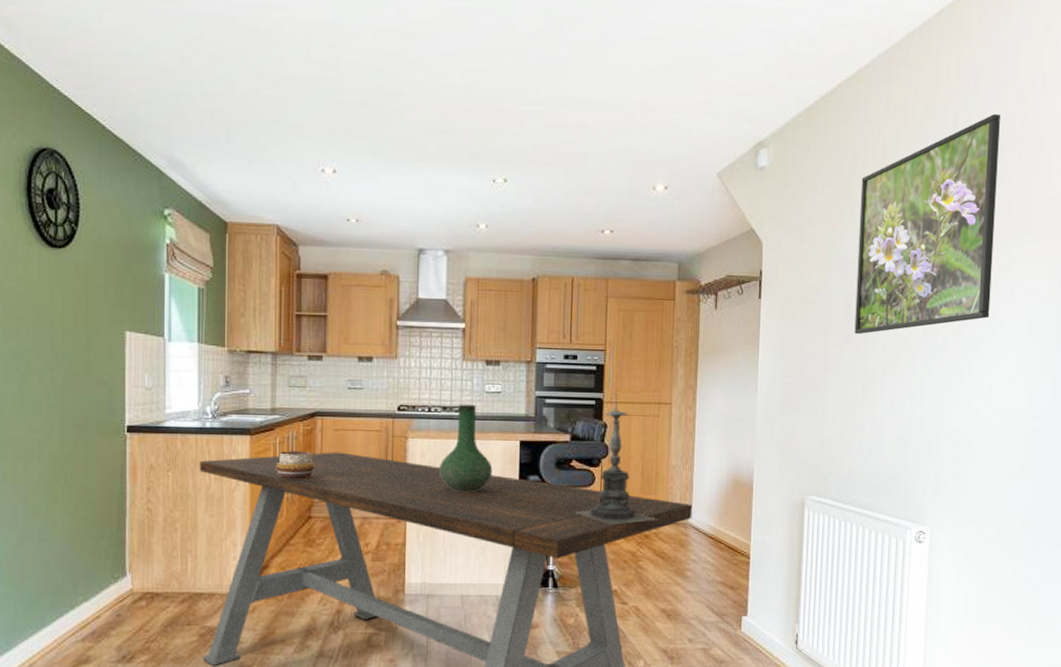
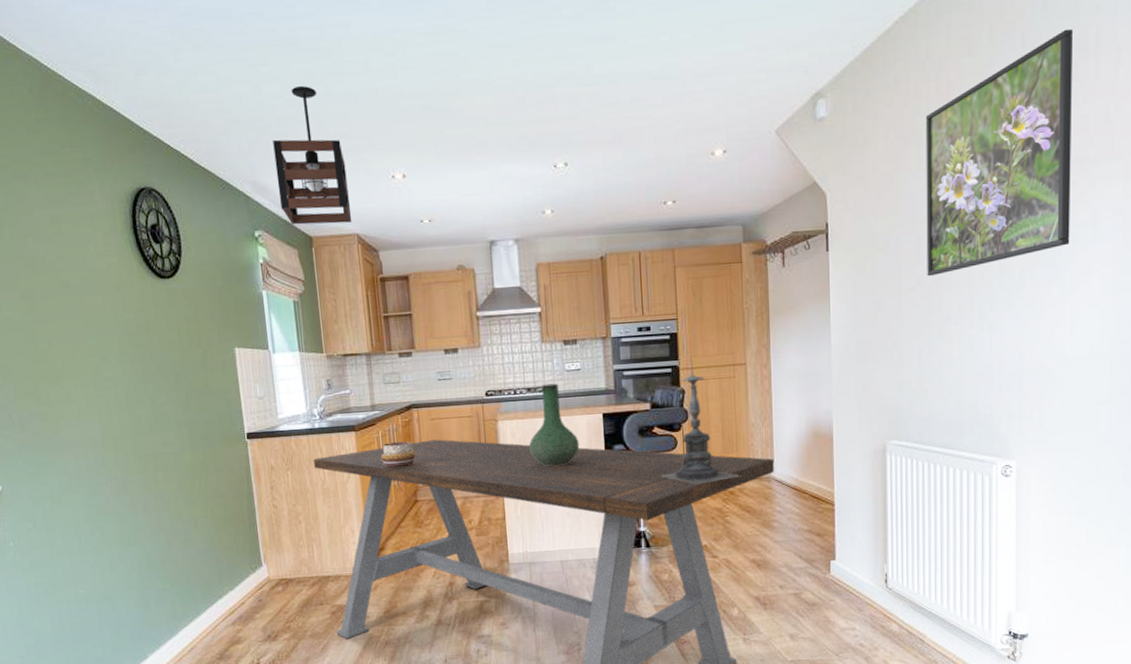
pendant light: none [196,65,274,212] -> present [273,86,352,225]

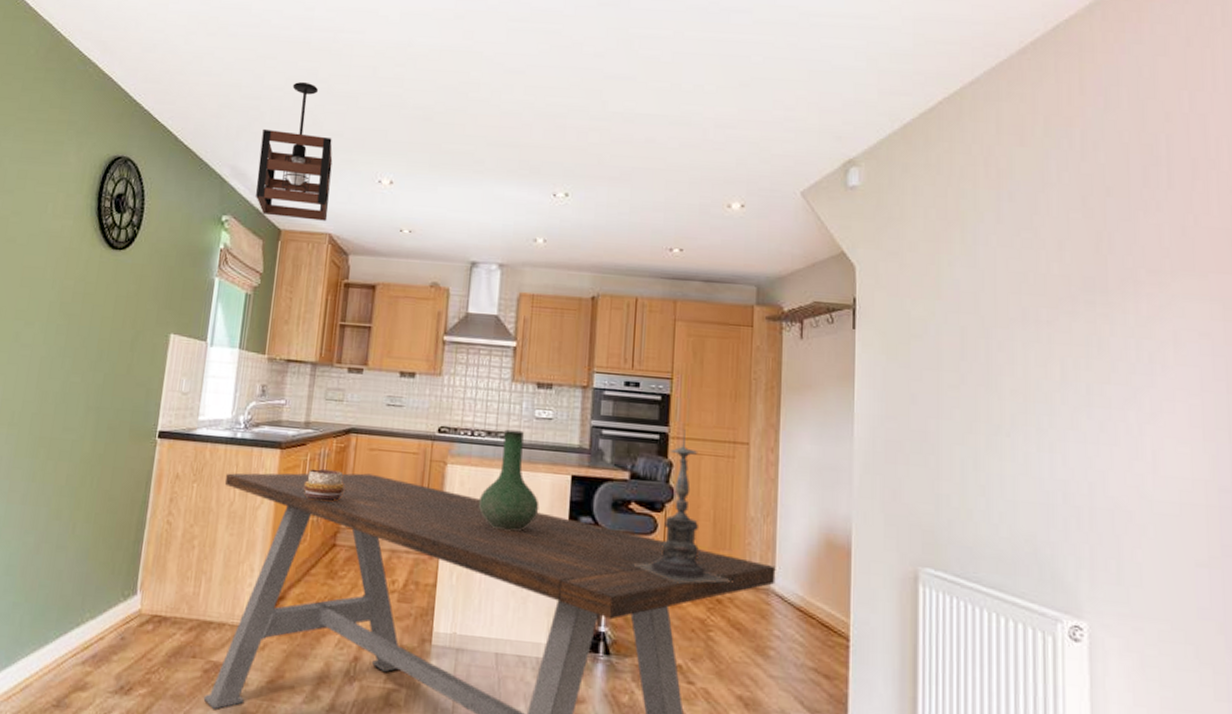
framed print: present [925,28,1073,277] -> none [972,133,1147,376]

